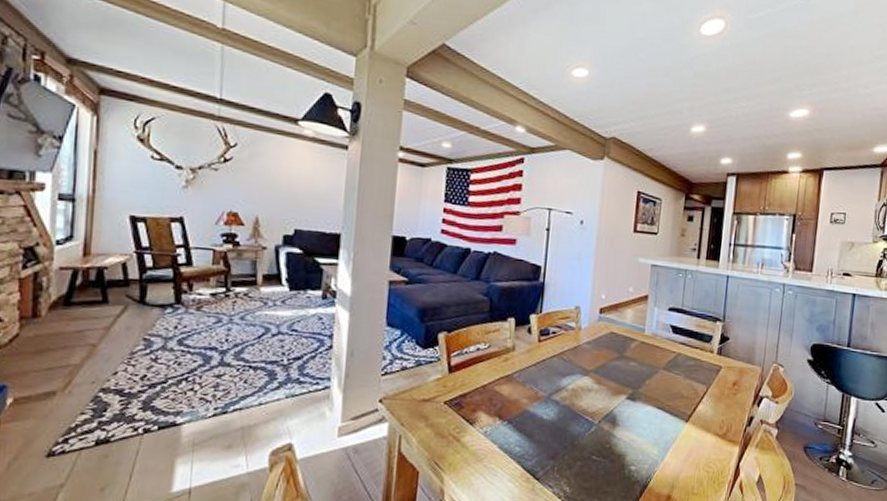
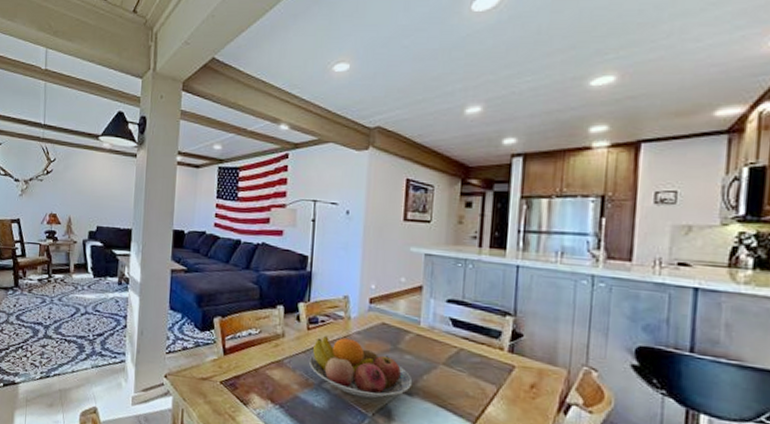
fruit bowl: none [539,347,636,406] -> present [309,335,413,398]

